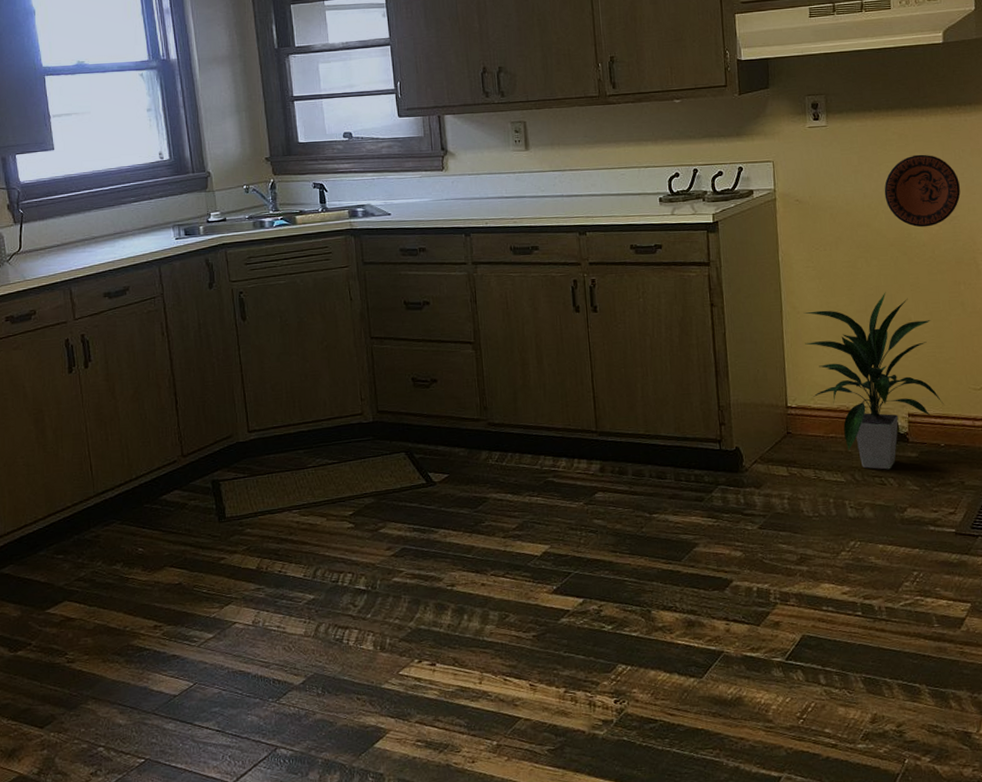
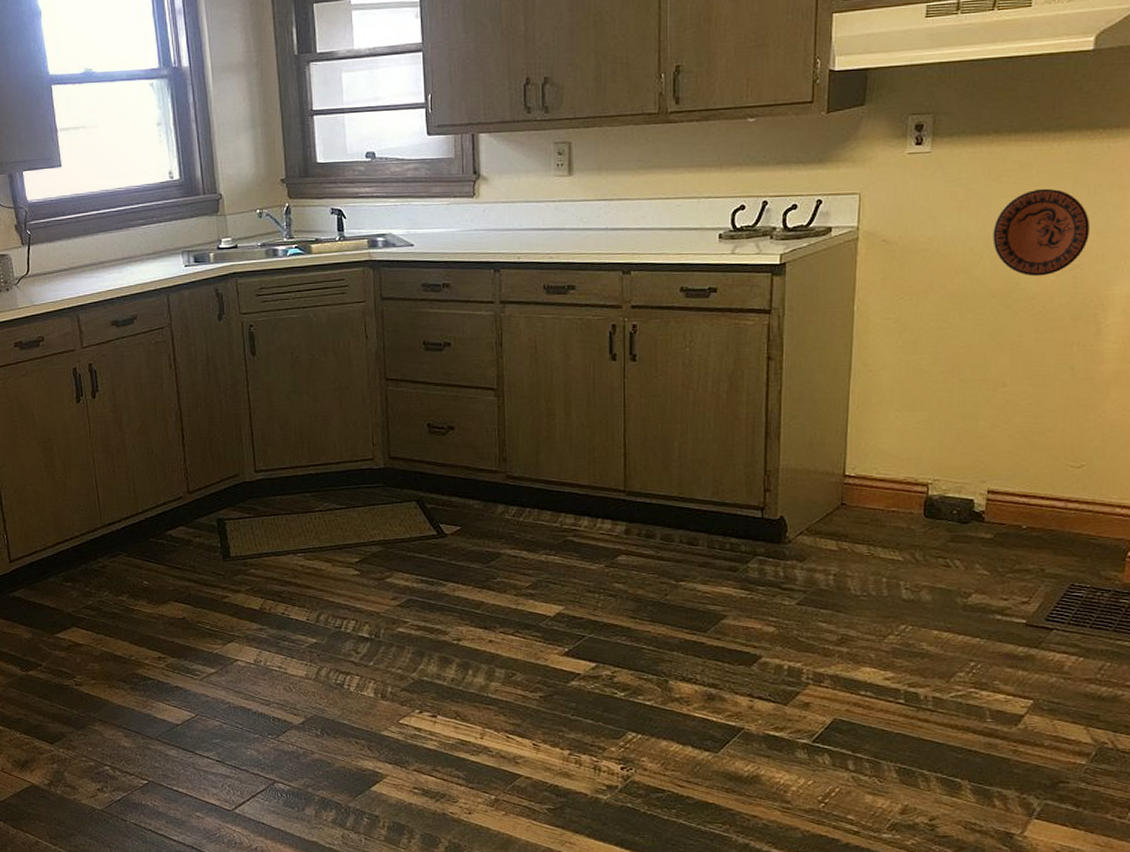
indoor plant: present [803,292,944,470] -> none [874,351,1033,551]

